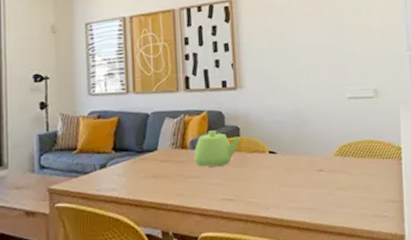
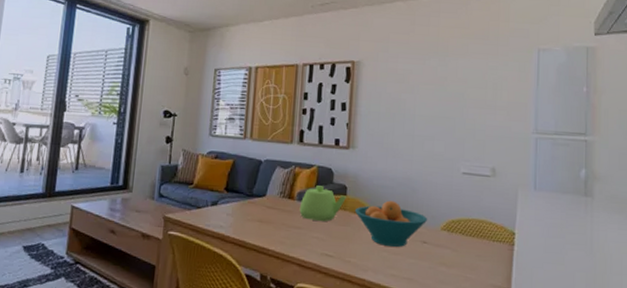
fruit bowl: none [249,134,321,181] -> present [354,200,428,247]

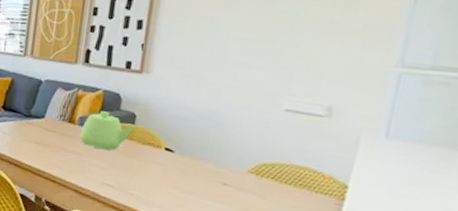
fruit bowl: present [354,200,428,247] -> none [142,134,233,186]

